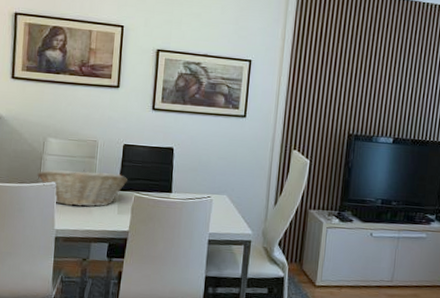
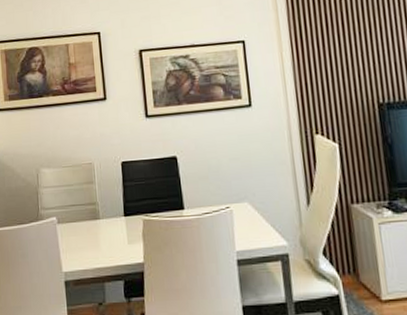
fruit basket: present [37,169,127,207] -> none [36,196,132,243]

